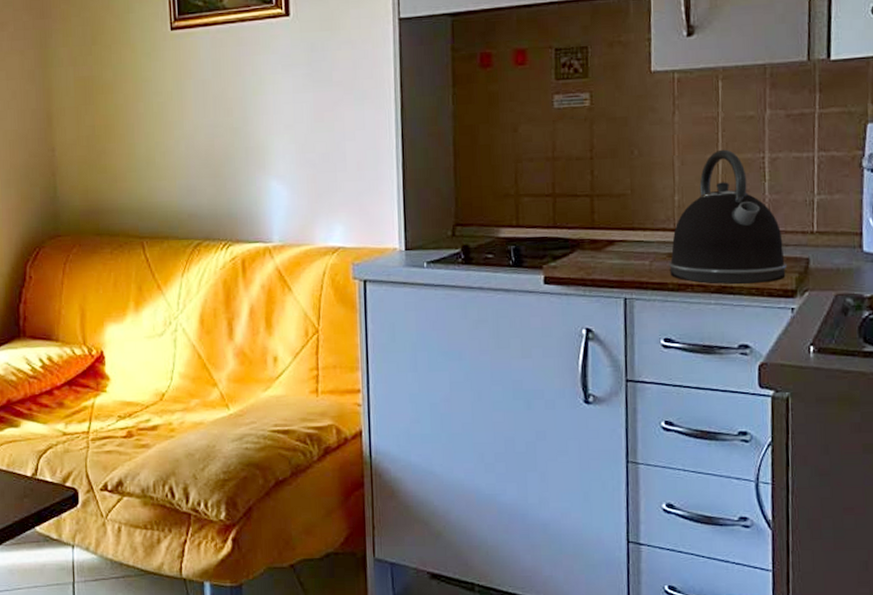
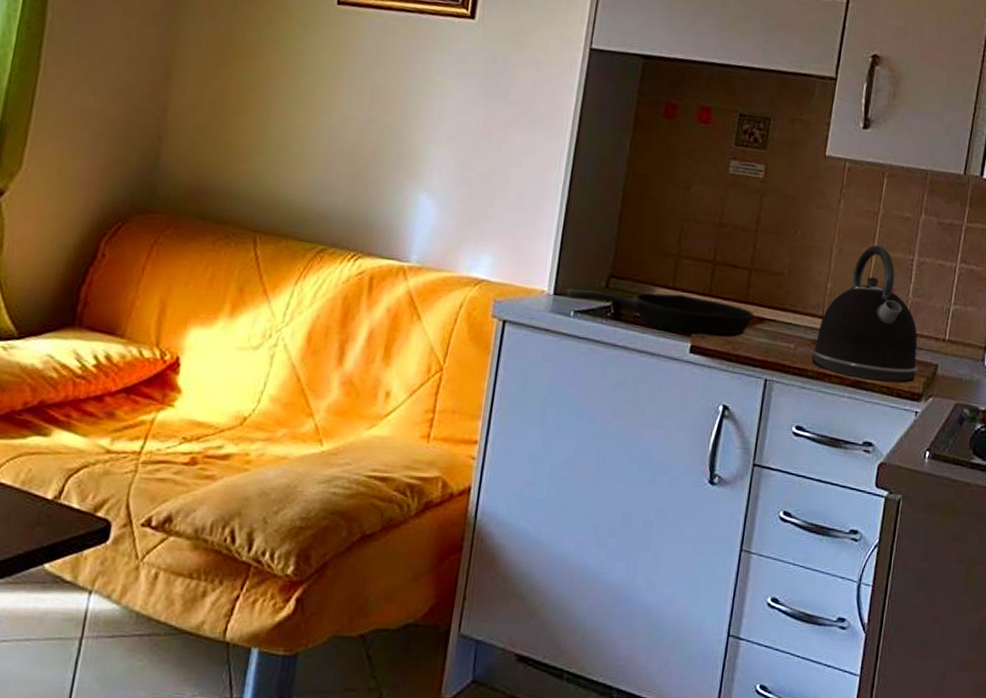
frying pan: none [417,231,602,267] -> present [566,288,754,338]

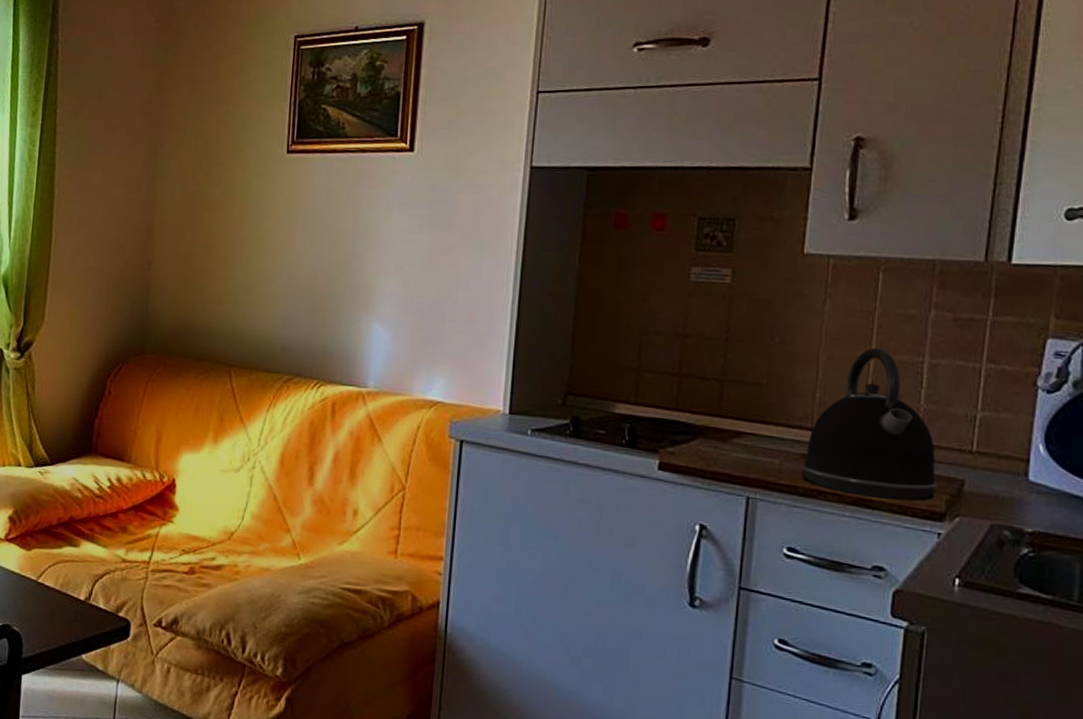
frying pan: present [566,288,754,338] -> none [522,406,729,454]

